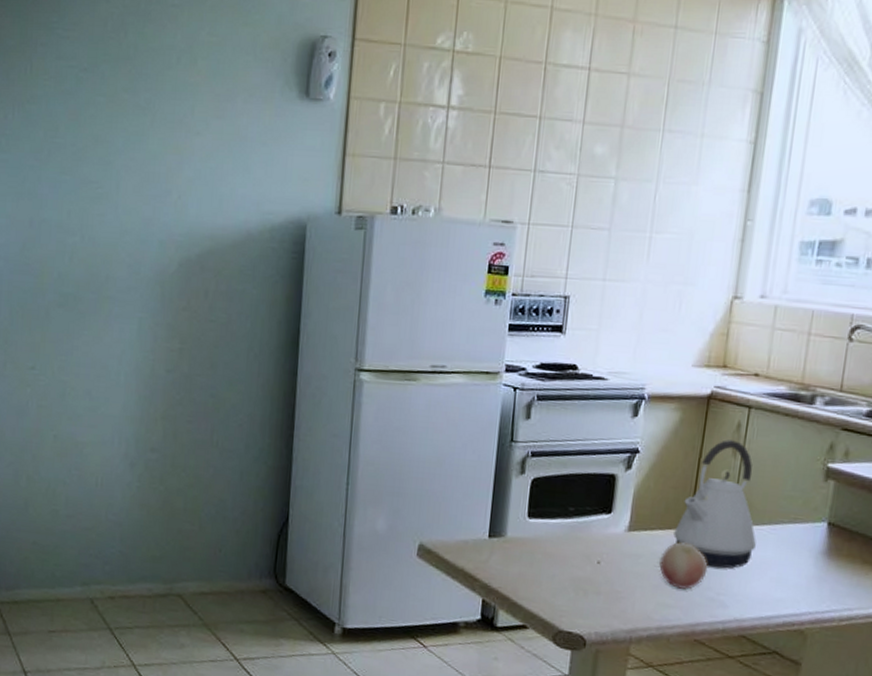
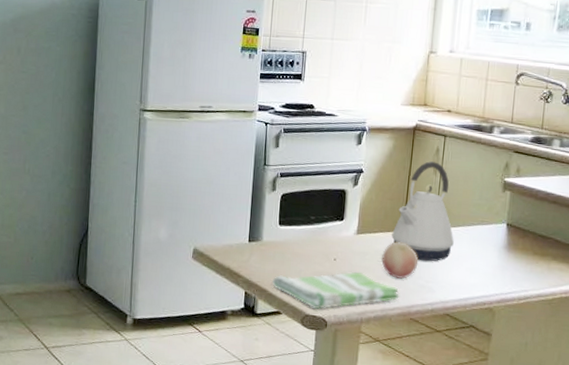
dish towel: none [517,579,681,625] -> present [272,272,399,310]

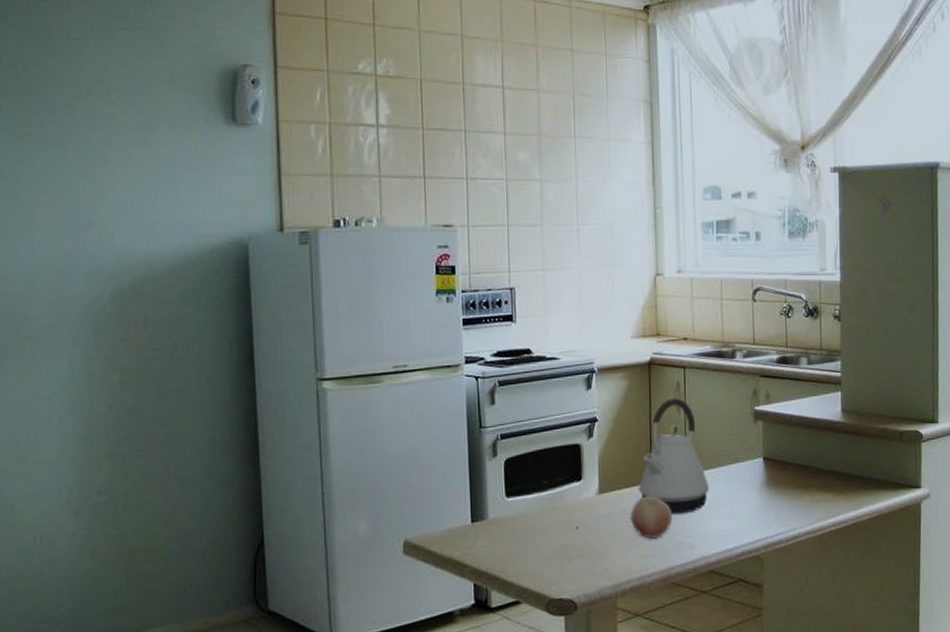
dish towel: present [272,272,399,310] -> none [506,538,656,591]

